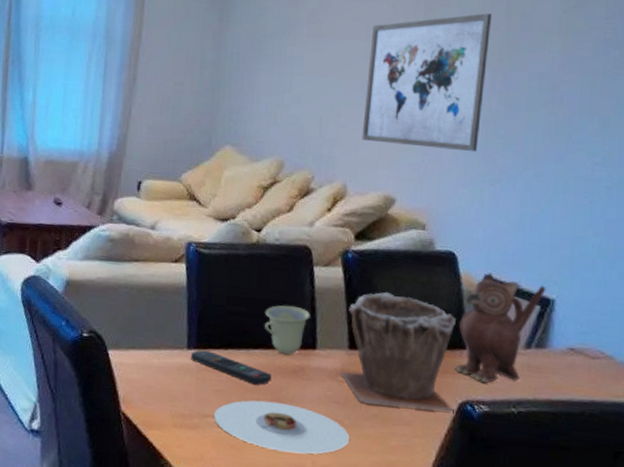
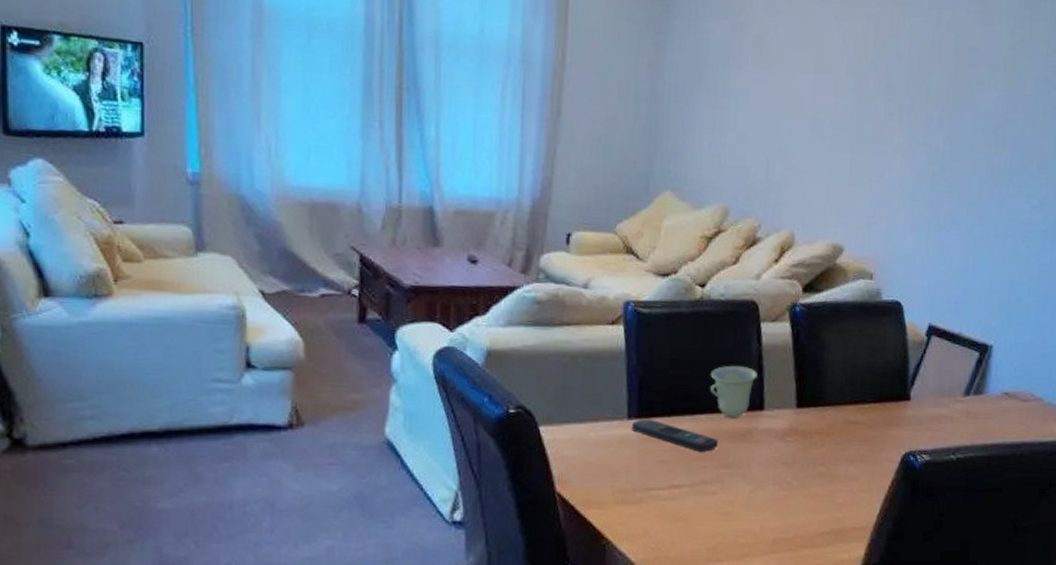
plate: present [213,400,349,455] -> none [657,468,797,519]
plant pot: present [339,292,456,412] -> none [787,346,901,464]
wall art: present [362,13,491,152] -> none [810,46,941,196]
teapot: present [454,273,546,384] -> none [898,322,985,433]

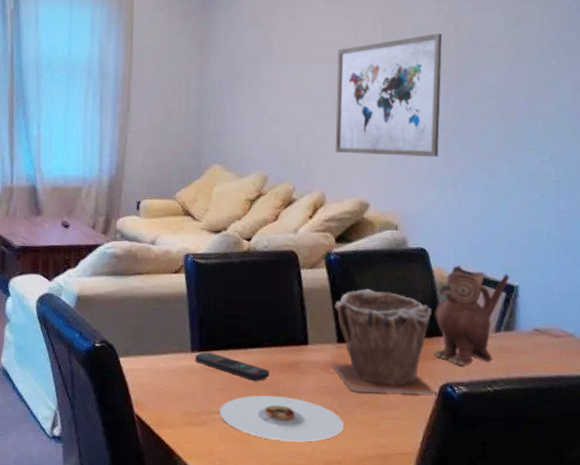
plate: none [657,468,797,519] -> present [219,395,344,442]
cup: present [709,365,758,417] -> none [259,306,300,351]
plant pot: none [787,346,901,464] -> present [331,288,436,395]
wall art: none [810,46,941,196] -> present [335,33,442,158]
teapot: none [898,322,985,433] -> present [433,265,510,366]

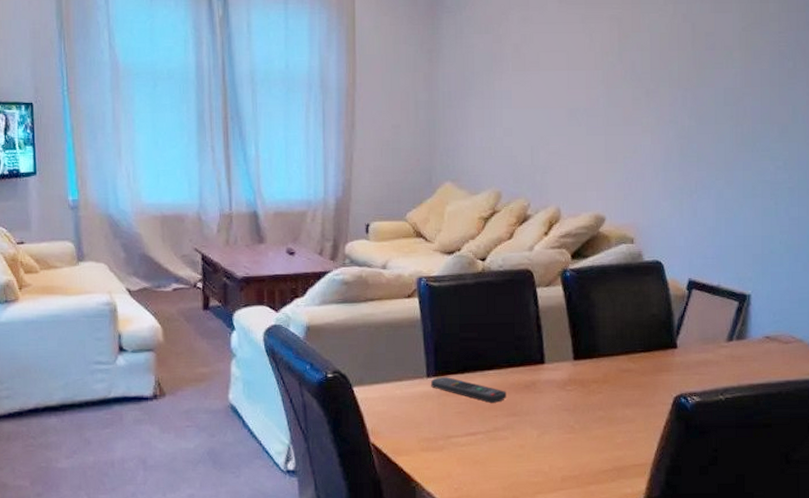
plate: present [219,395,344,442] -> none [456,416,580,461]
plant pot: present [331,288,436,395] -> none [567,304,670,408]
wall art: present [335,33,442,158] -> none [570,36,679,167]
teapot: present [433,265,510,366] -> none [668,277,742,377]

